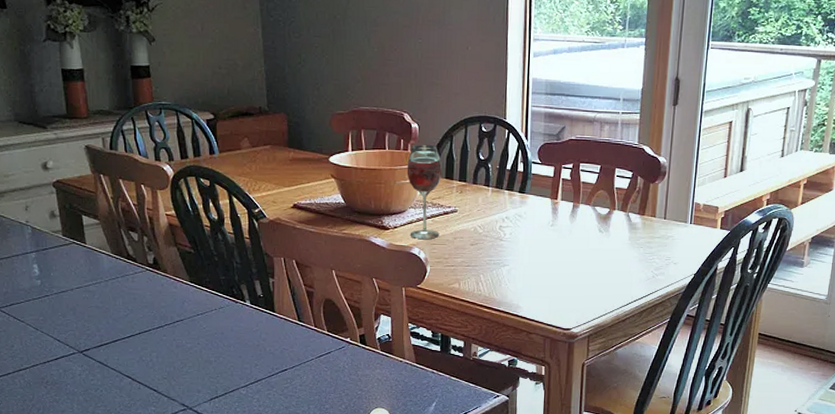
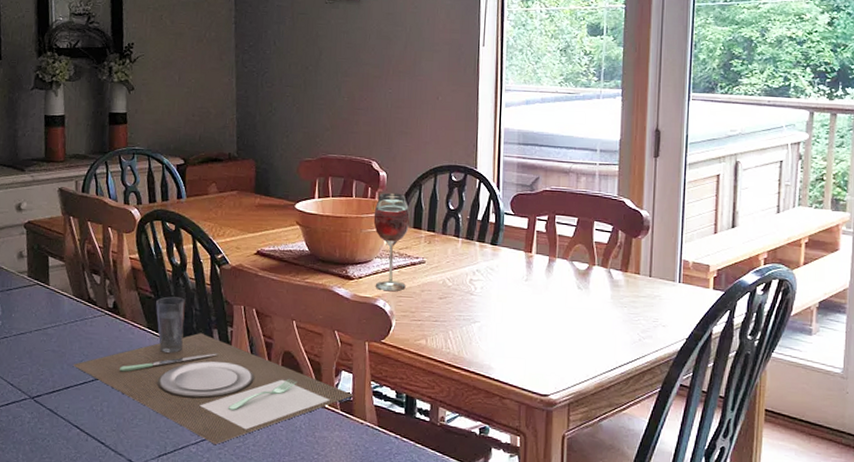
place setting: none [118,251,393,386] -> present [73,296,354,444]

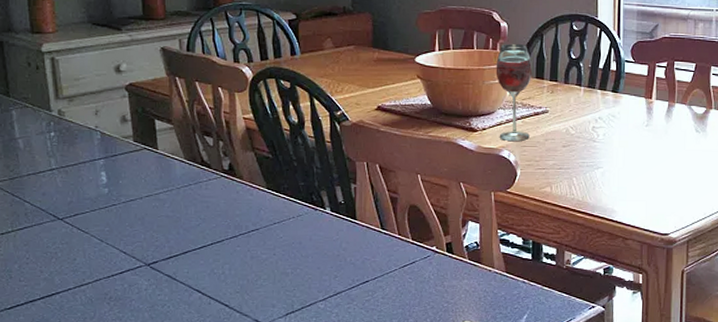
place setting: present [73,296,354,444] -> none [189,156,481,299]

